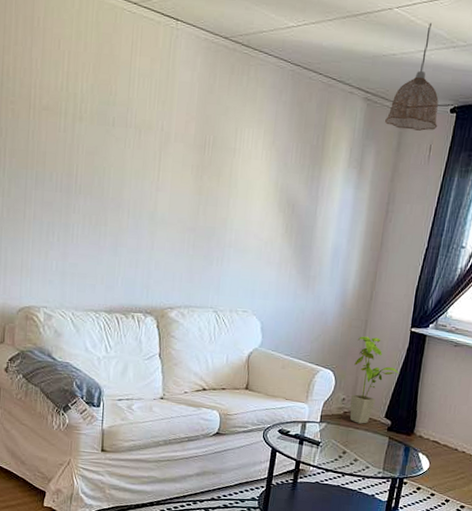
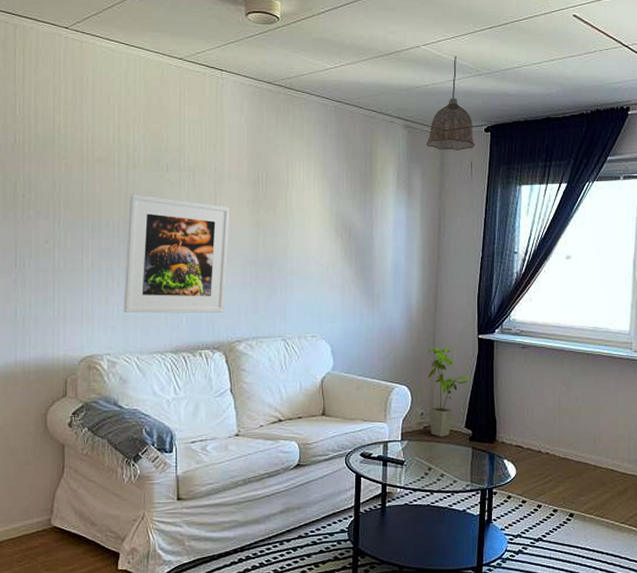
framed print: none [61,148,174,278] -> present [123,194,230,314]

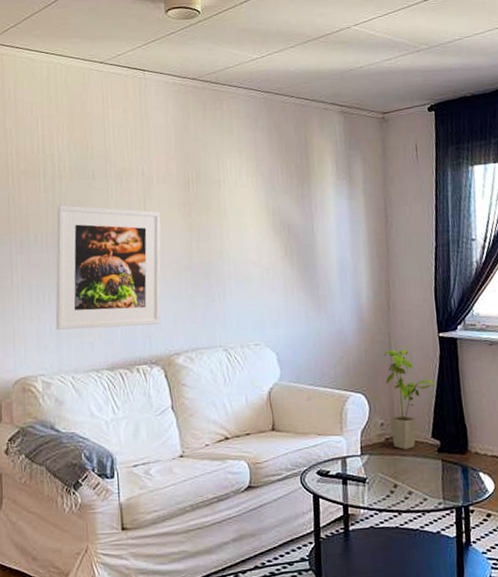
pendant lamp: present [426,56,475,150] -> none [365,33,419,135]

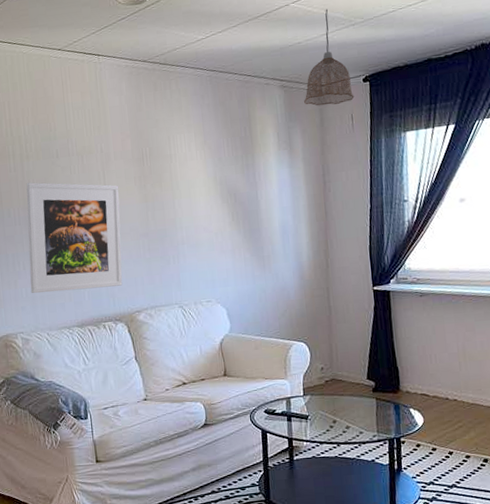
pendant lamp: none [365,33,419,135] -> present [304,9,355,106]
house plant: present [383,349,438,450] -> none [323,302,373,390]

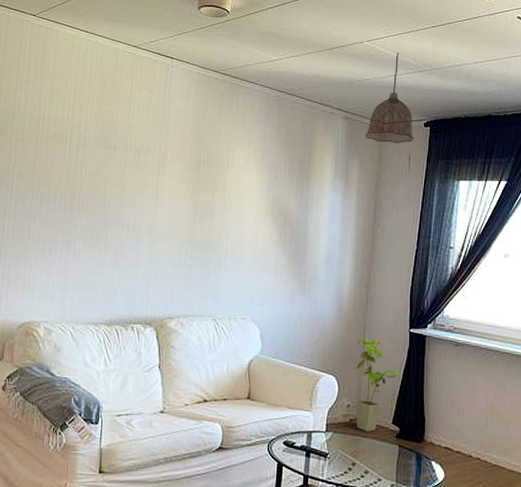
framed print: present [26,182,123,293] -> none [62,170,171,289]
house plant: none [323,302,373,390] -> present [355,339,404,432]

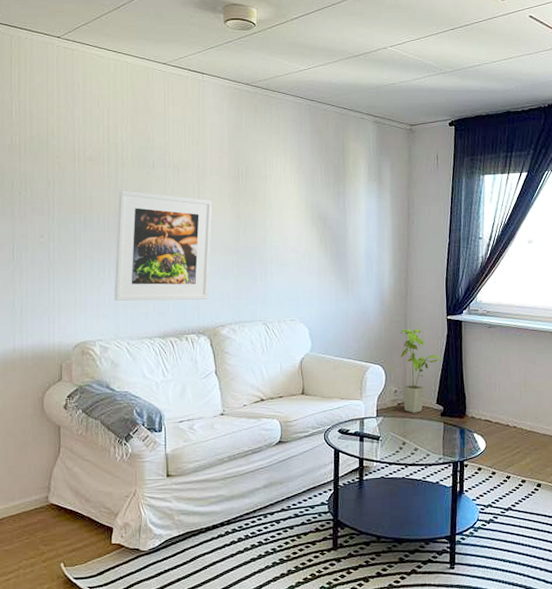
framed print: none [62,170,171,289] -> present [114,190,213,302]
pendant lamp: present [365,52,414,143] -> none [395,56,441,144]

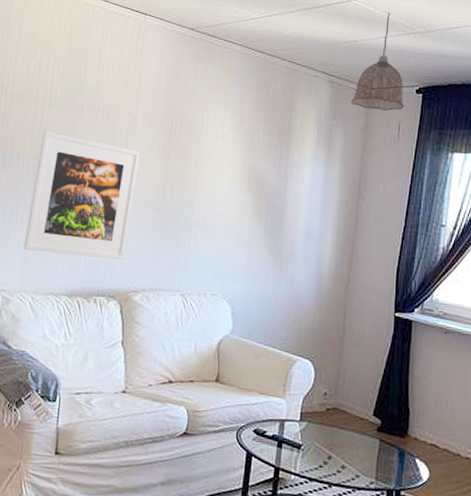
pendant lamp: none [395,56,441,144] -> present [351,12,405,111]
house plant: present [400,329,444,413] -> none [332,322,387,423]

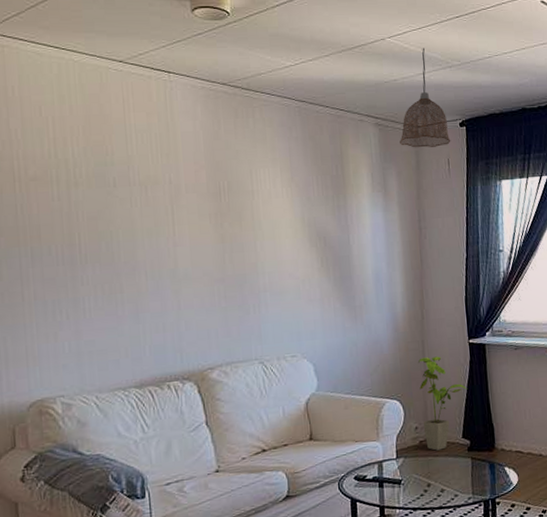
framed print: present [23,131,141,260] -> none [73,214,193,348]
house plant: none [332,322,387,423] -> present [417,356,468,451]

